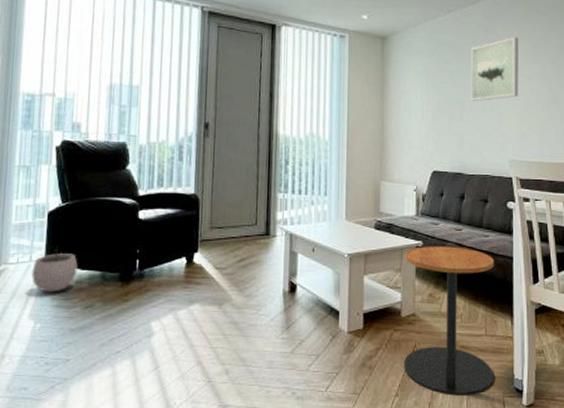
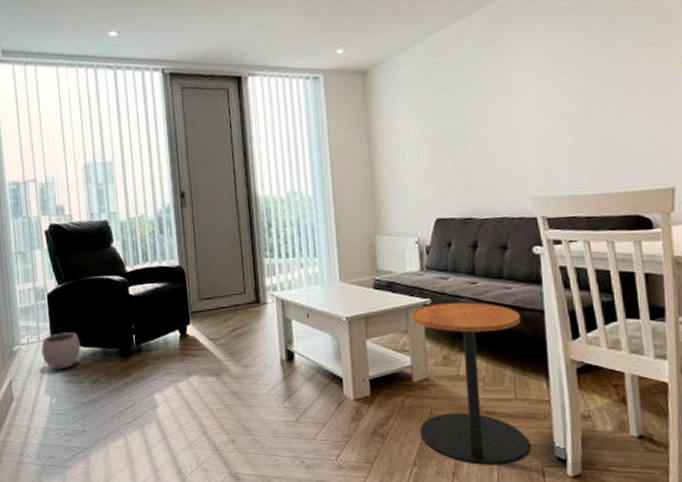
wall art: present [470,36,519,102] -> none [472,45,539,133]

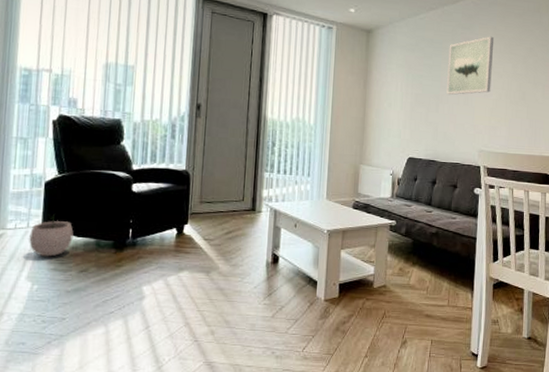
side table: present [411,302,529,465] -> none [374,225,460,358]
wall art: none [472,45,539,133] -> present [446,36,494,95]

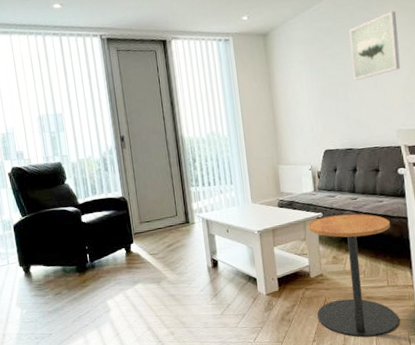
plant pot: present [28,213,74,257] -> none [10,250,45,286]
side table: none [374,225,460,358] -> present [308,213,398,338]

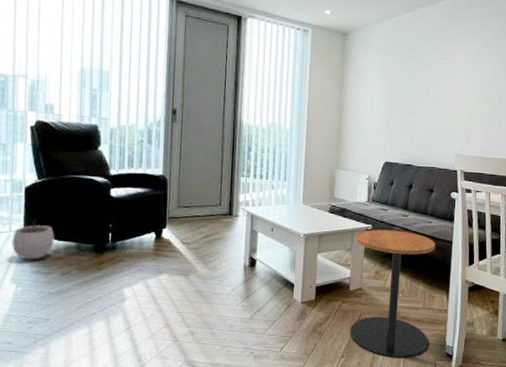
plant pot: none [10,250,45,286] -> present [10,217,55,260]
wall art: present [349,10,401,81] -> none [424,38,472,99]

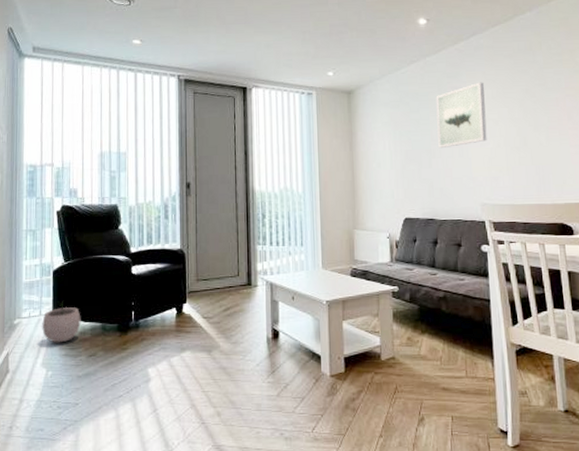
side table: present [350,229,436,358] -> none [382,291,477,437]
wall art: none [424,38,472,99] -> present [436,82,487,149]

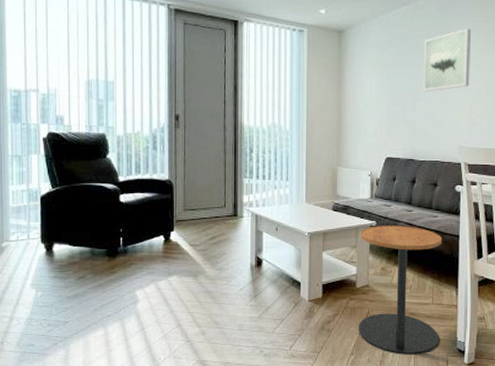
plant pot: present [41,300,81,343] -> none [29,225,70,266]
side table: none [382,291,477,437] -> present [359,226,442,355]

